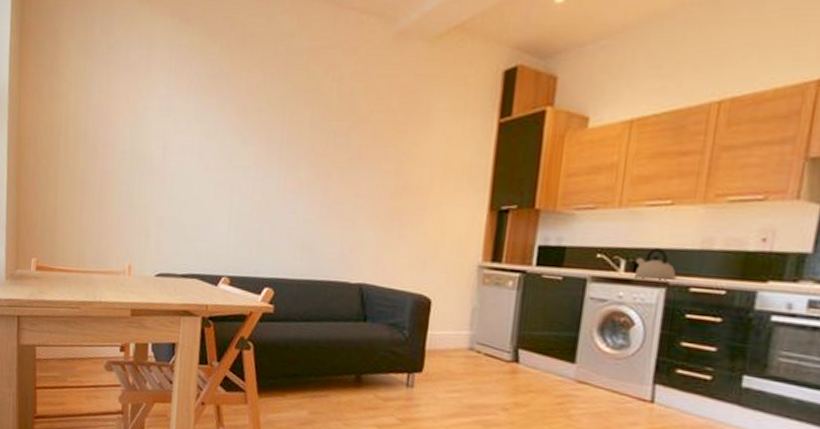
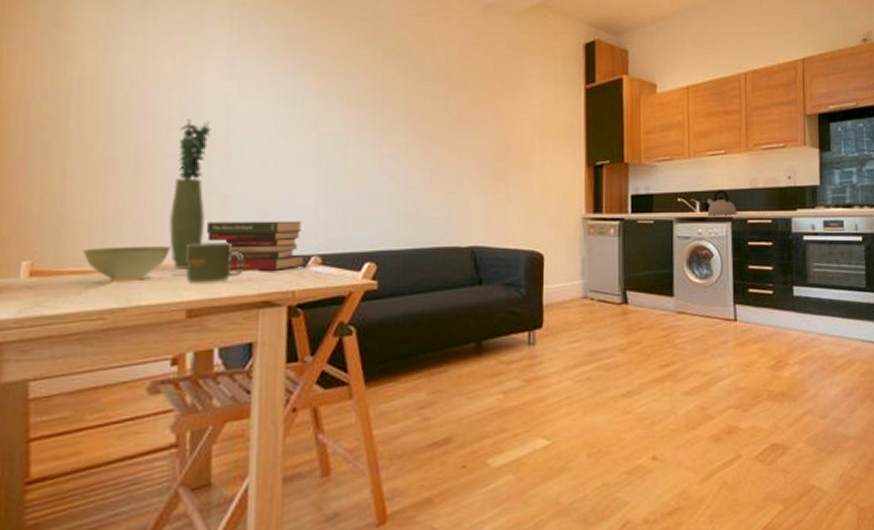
bowl: none [67,252,122,282] -> present [82,246,170,283]
vase: none [121,151,153,277] -> present [169,119,212,269]
mug: none [131,255,172,292] -> present [185,241,243,286]
books: none [146,239,216,286] -> present [207,220,304,271]

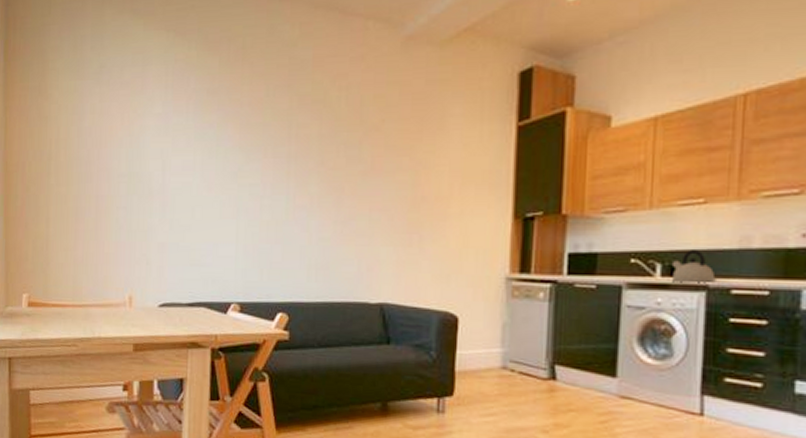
bowl: present [82,246,170,283] -> none [61,285,121,317]
vase: present [169,119,212,269] -> none [120,173,151,308]
mug: present [185,241,243,286] -> none [132,284,176,324]
books: present [207,220,304,271] -> none [148,267,225,315]

